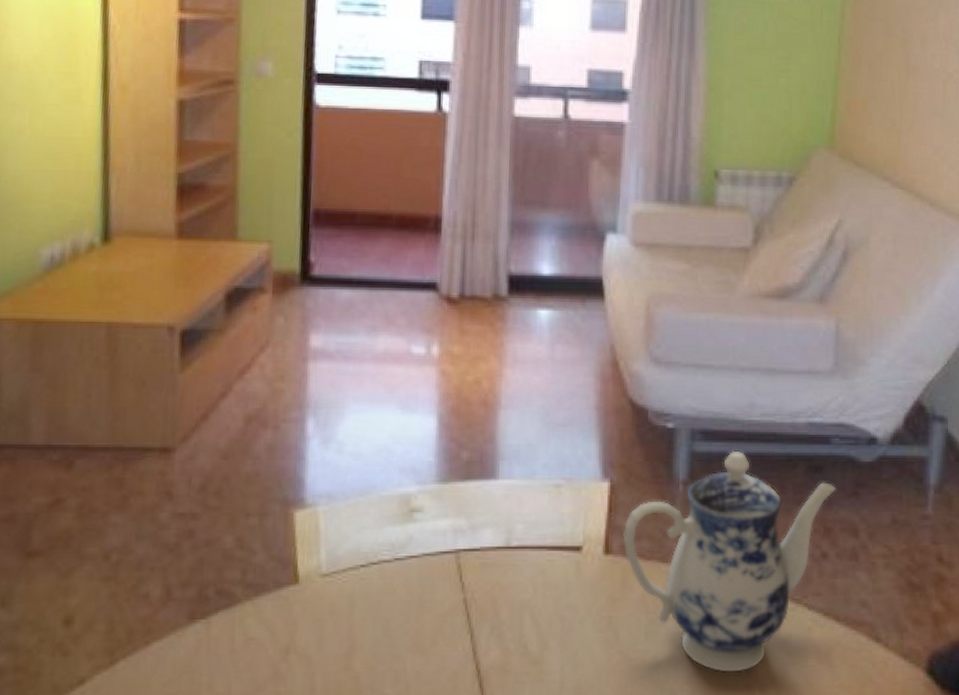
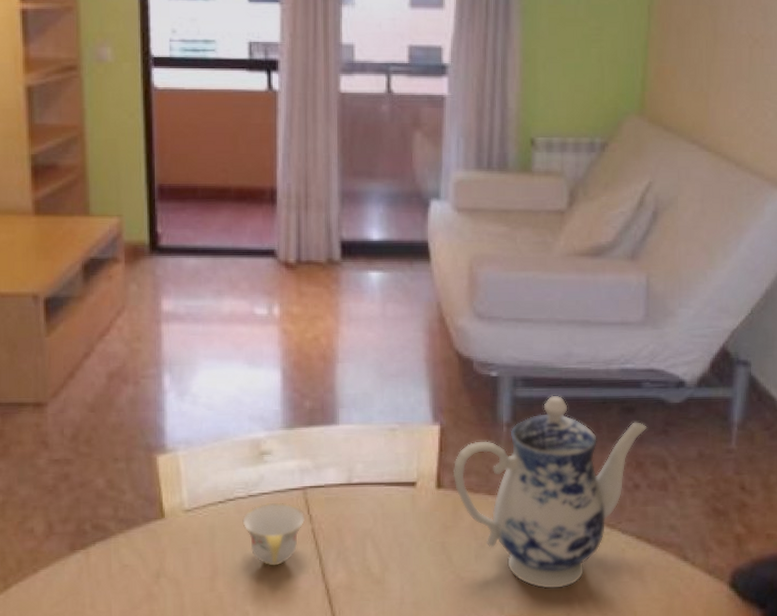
teacup: none [386,567,456,641] -> present [242,502,305,565]

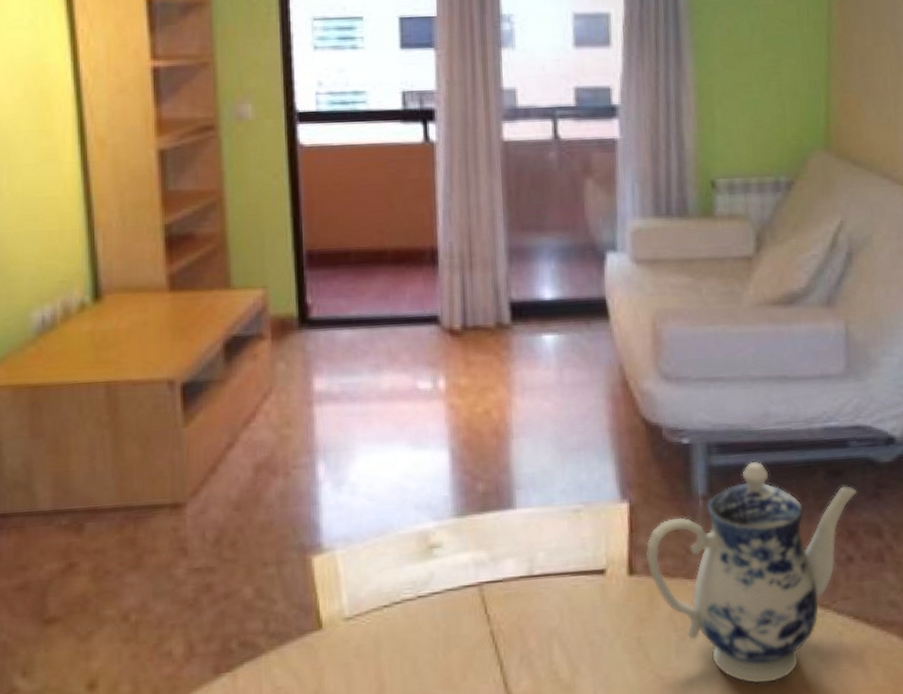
teacup: present [242,502,305,565] -> none [411,602,482,677]

